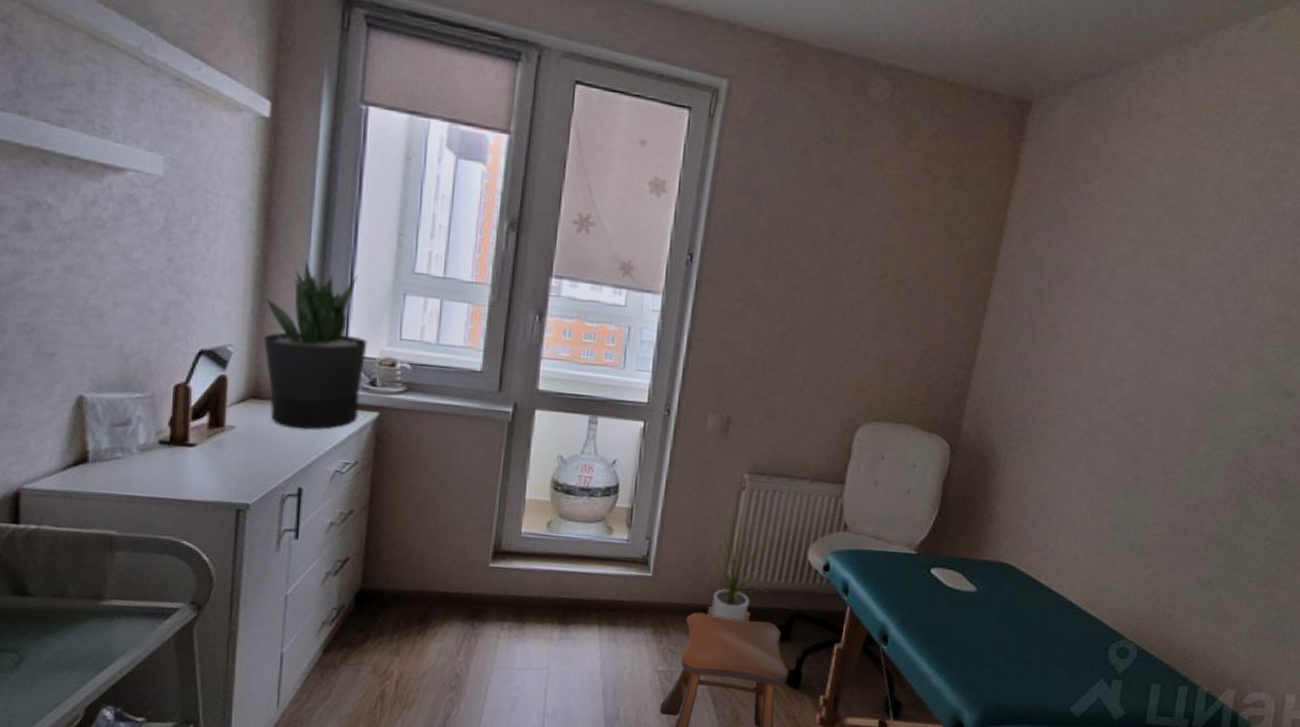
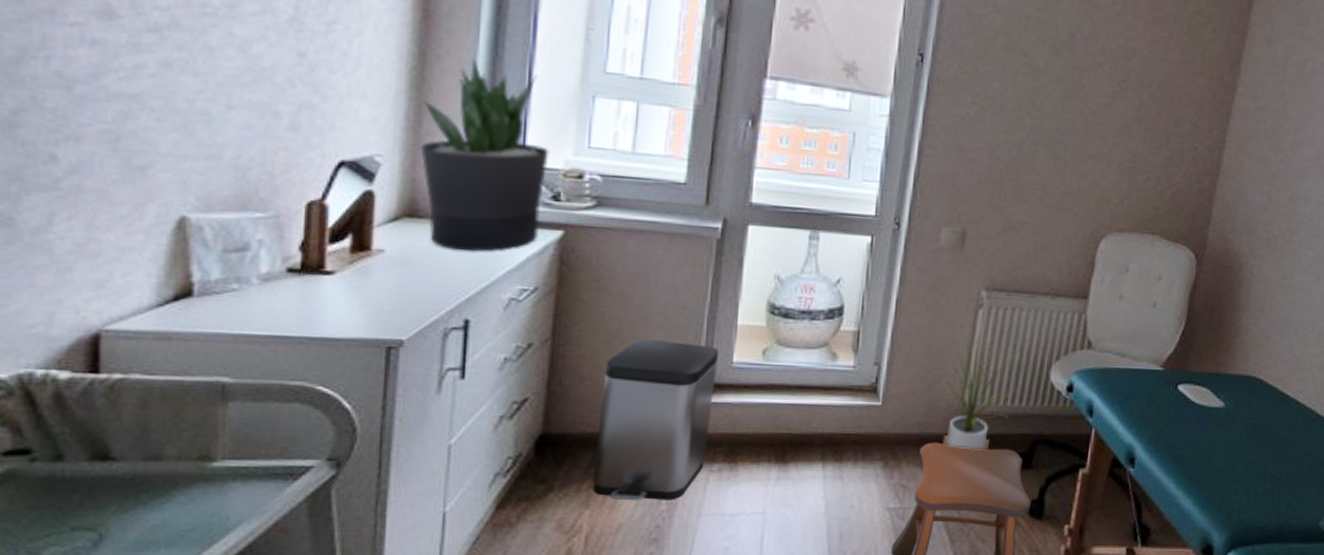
pedal bin: none [402,510,510,653] -> present [593,340,720,501]

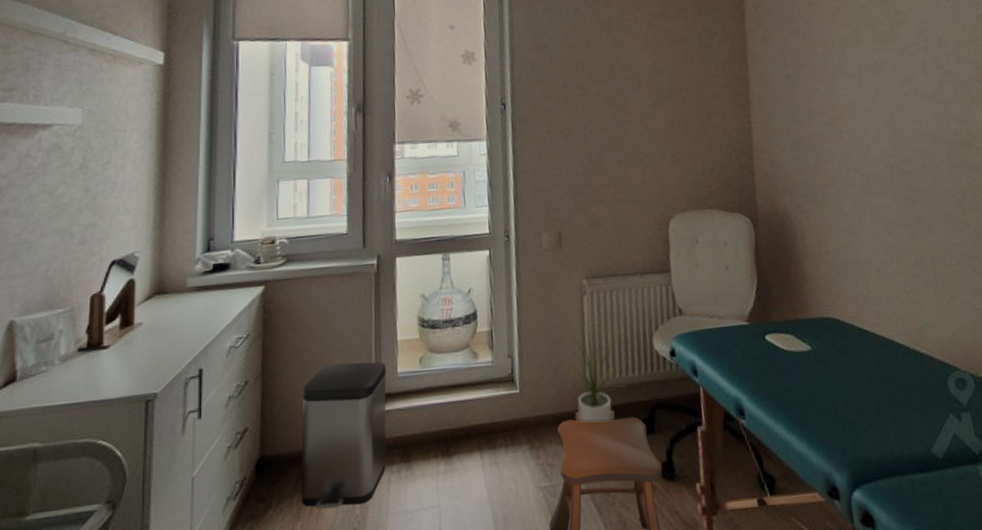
planter: present [420,58,549,252] -> none [164,169,251,314]

